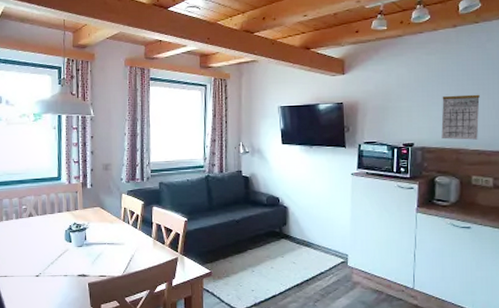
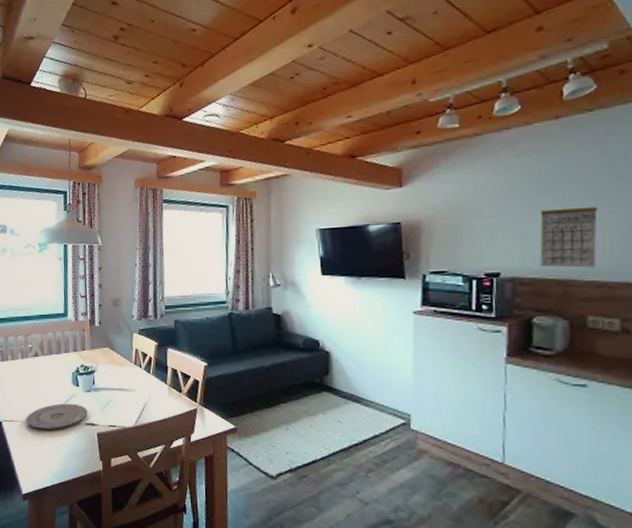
plate: none [20,258,79,283] -> present [26,403,88,431]

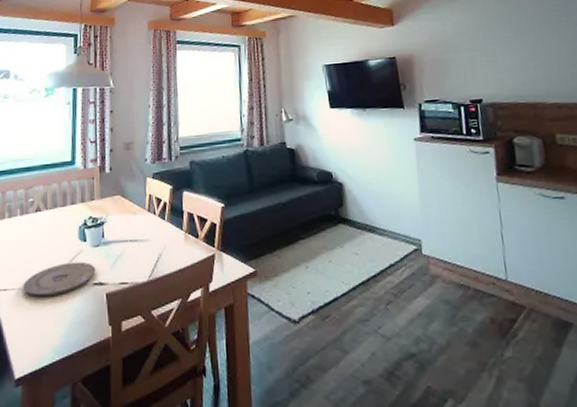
calendar: present [540,206,597,268] -> none [507,39,556,93]

